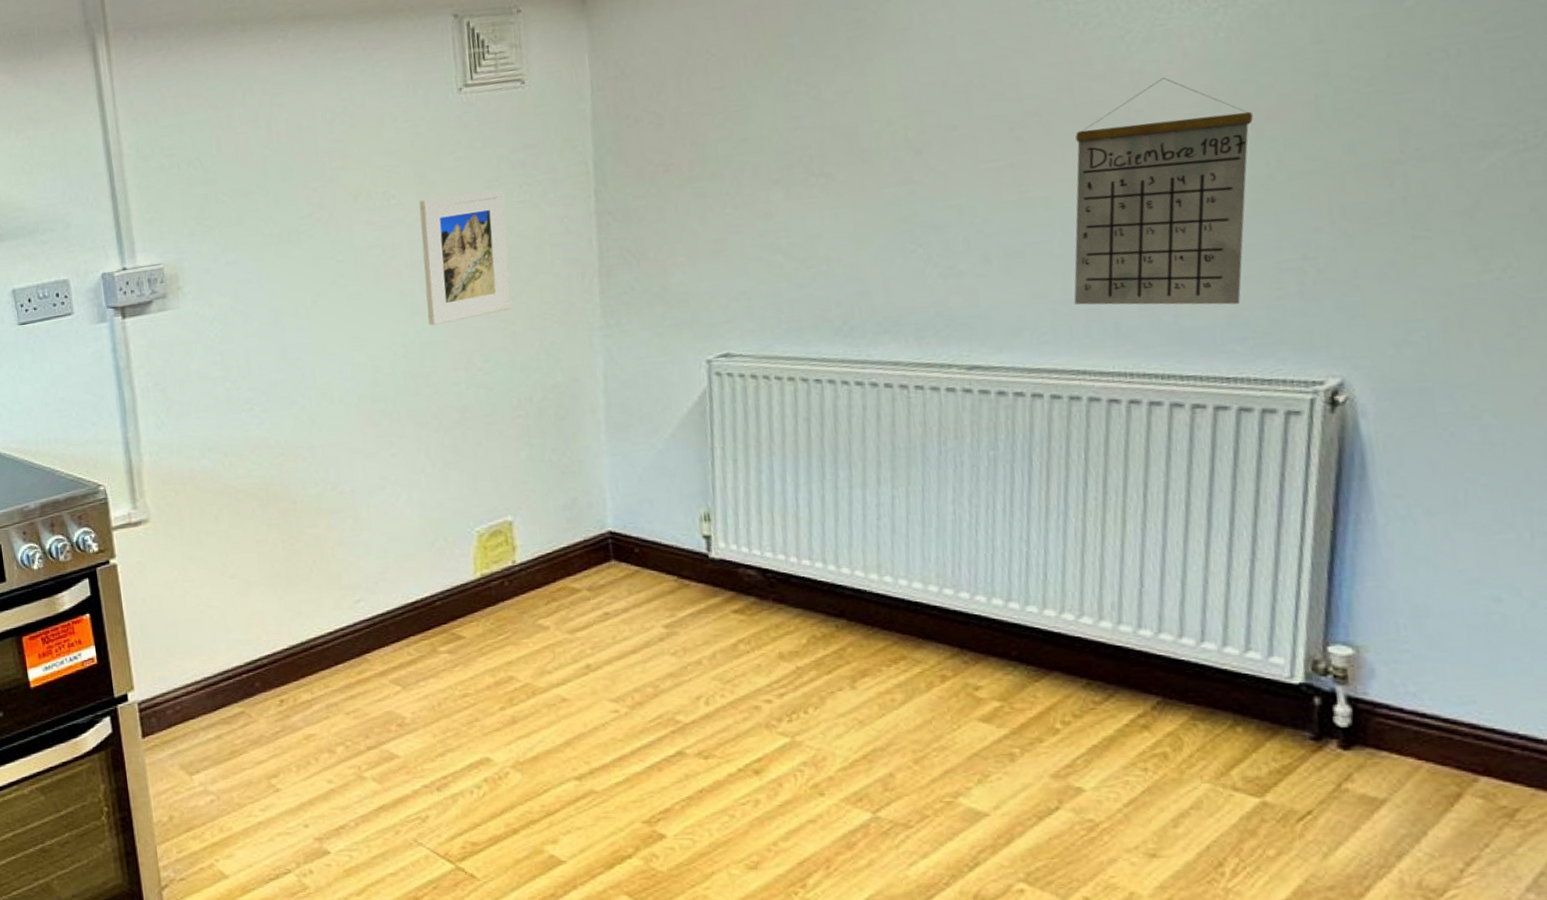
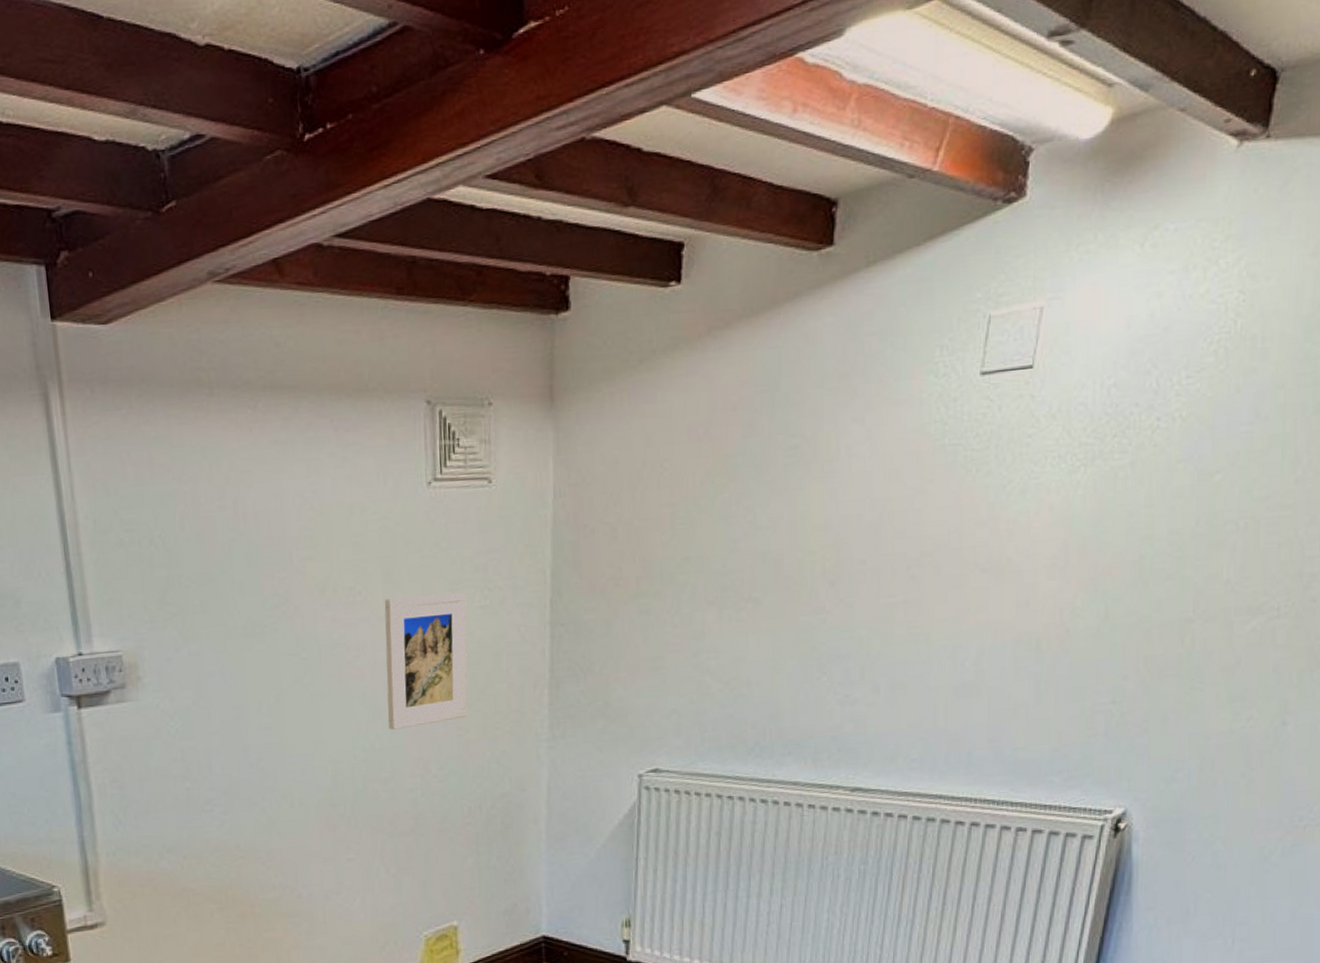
calendar: present [1073,78,1253,305] -> none [940,529,1093,741]

